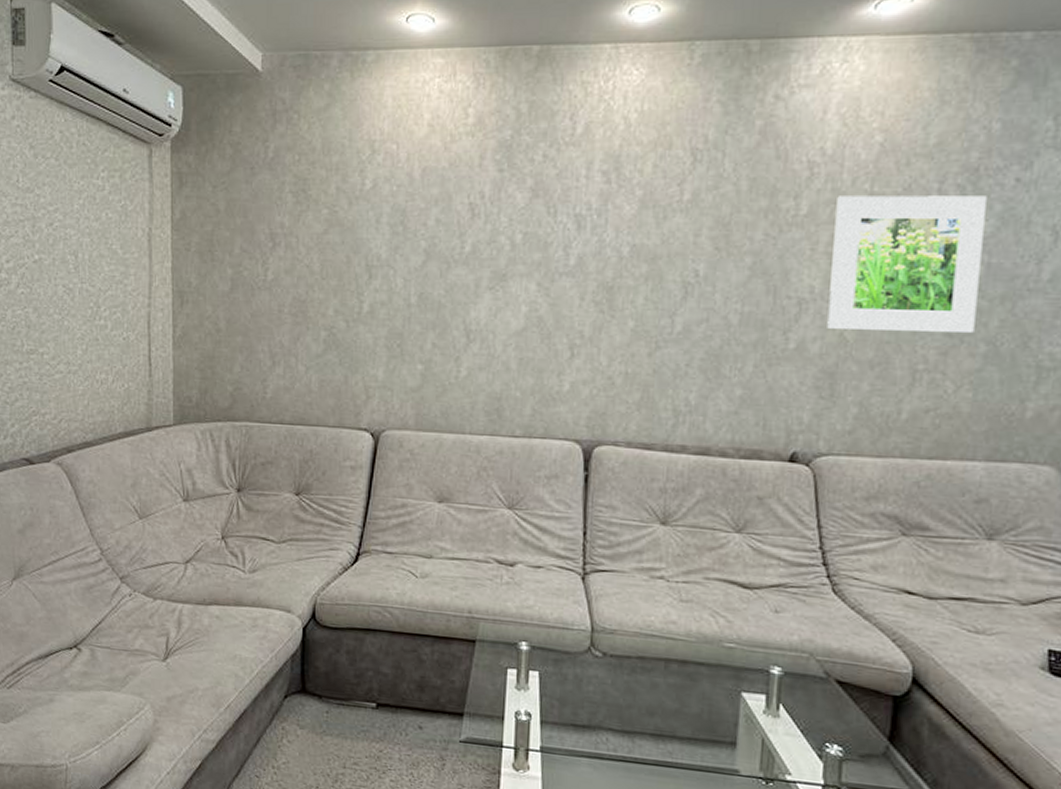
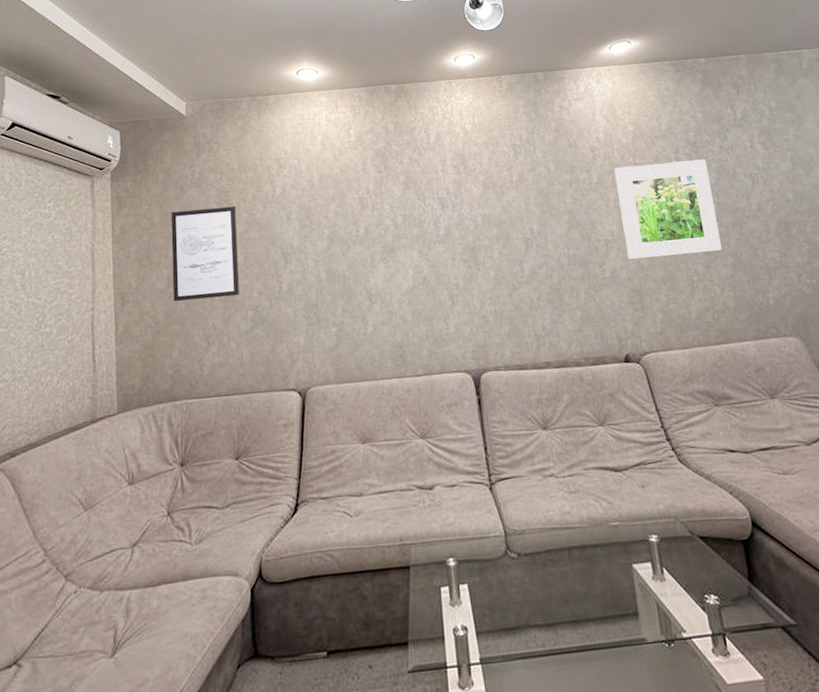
wall art: none [237,198,316,311] -> present [171,206,239,302]

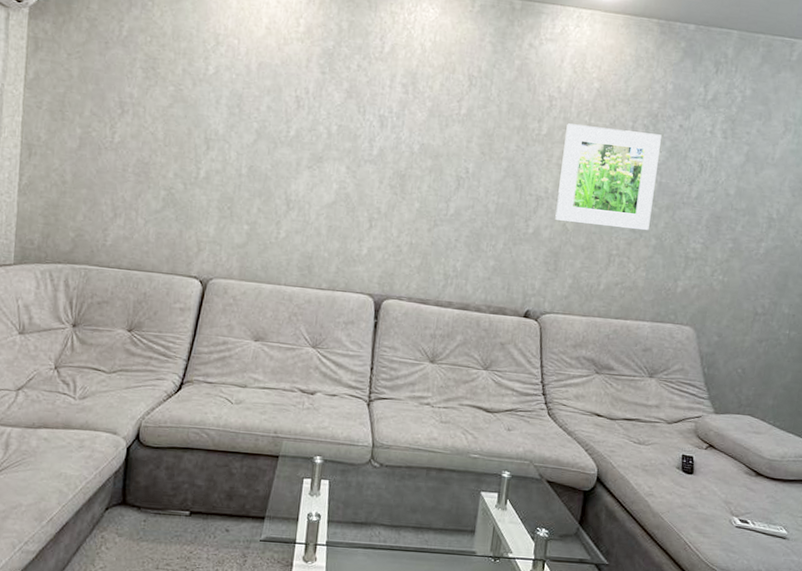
wall art: present [171,206,239,302] -> none [83,67,163,173]

